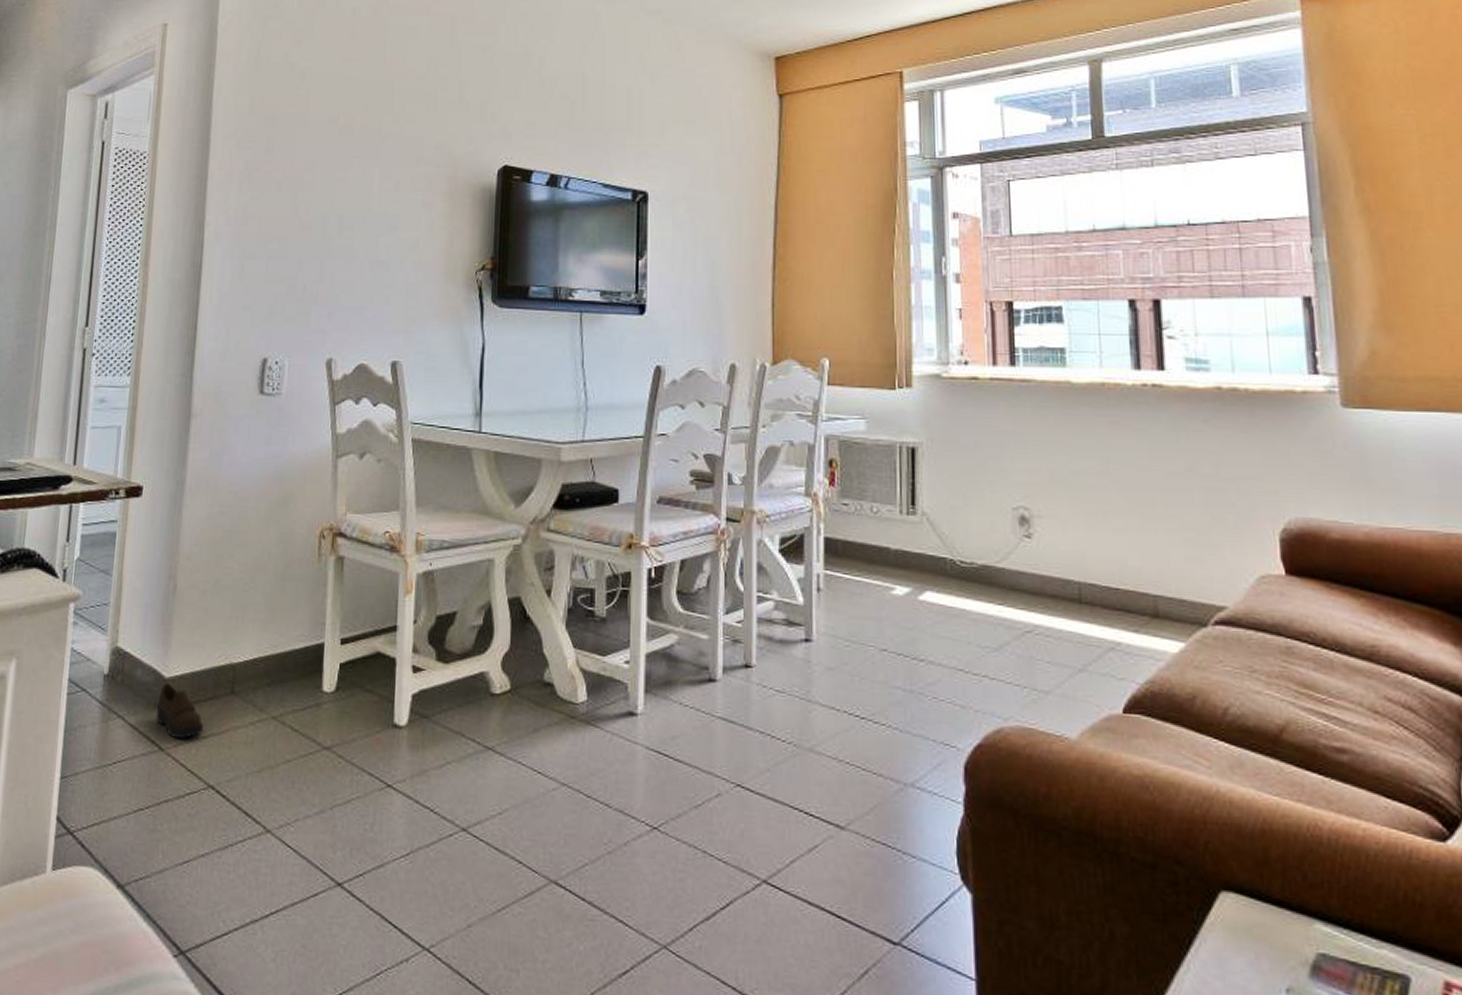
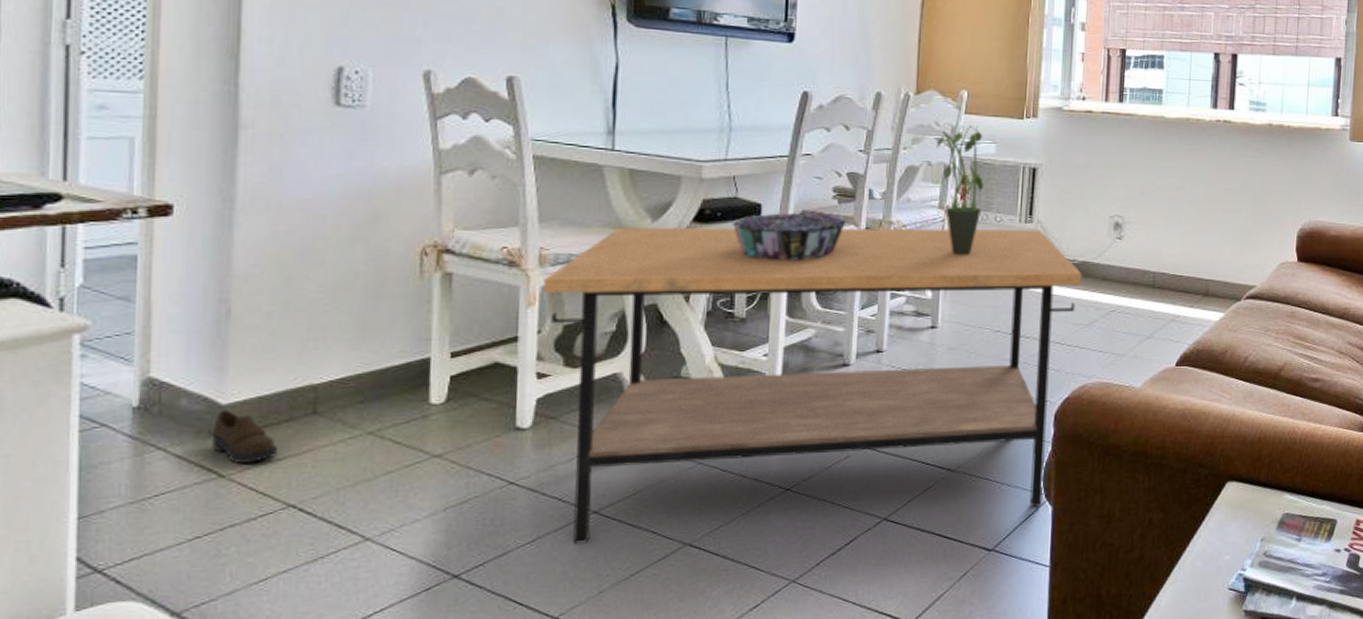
coffee table: none [418,513,984,891] -> present [542,227,1082,544]
decorative bowl: none [589,499,706,555] -> present [731,212,847,262]
potted plant: none [798,398,855,554] -> present [936,125,983,256]

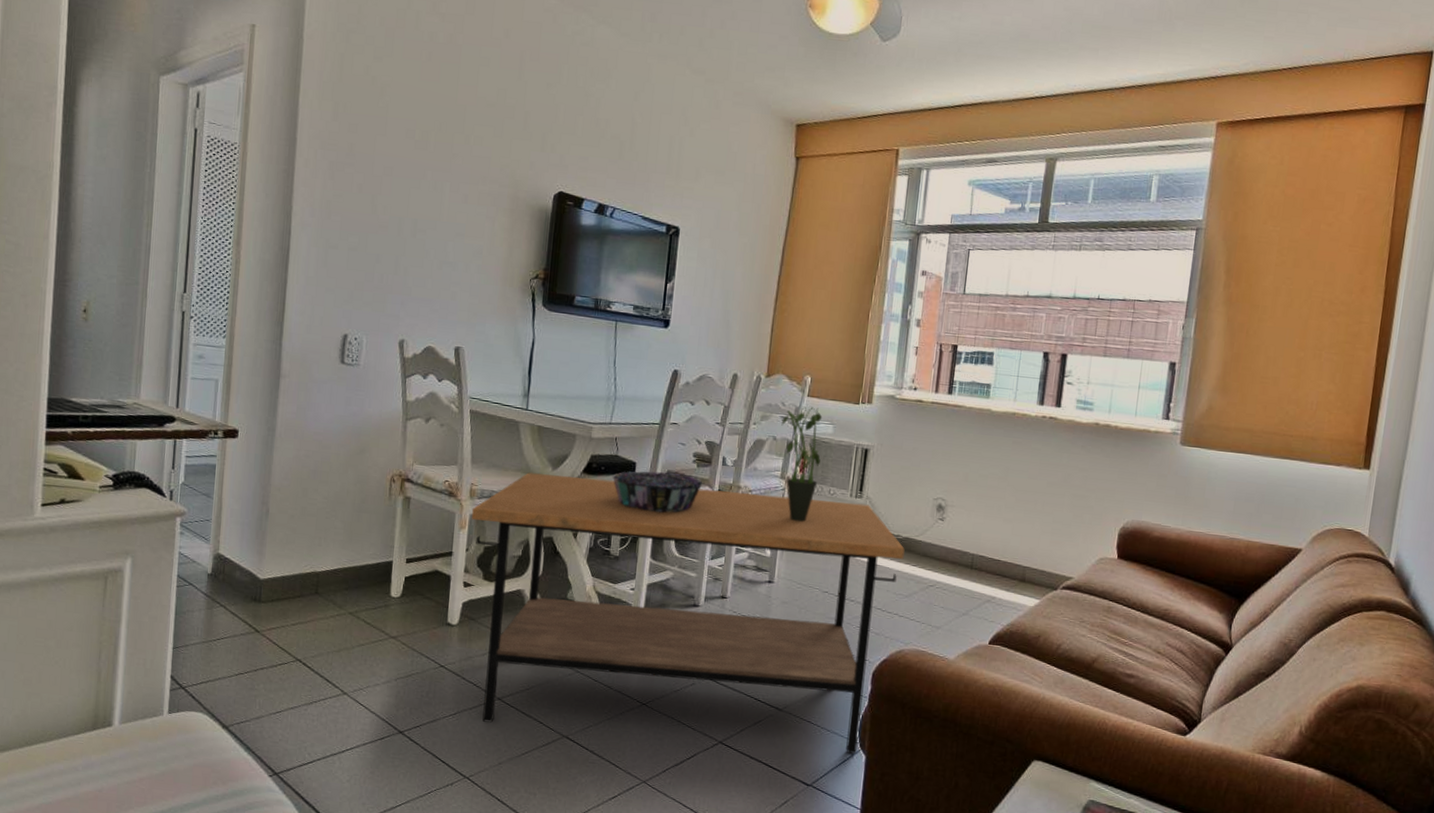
shoe: present [213,409,278,463] -> none [253,582,293,625]

